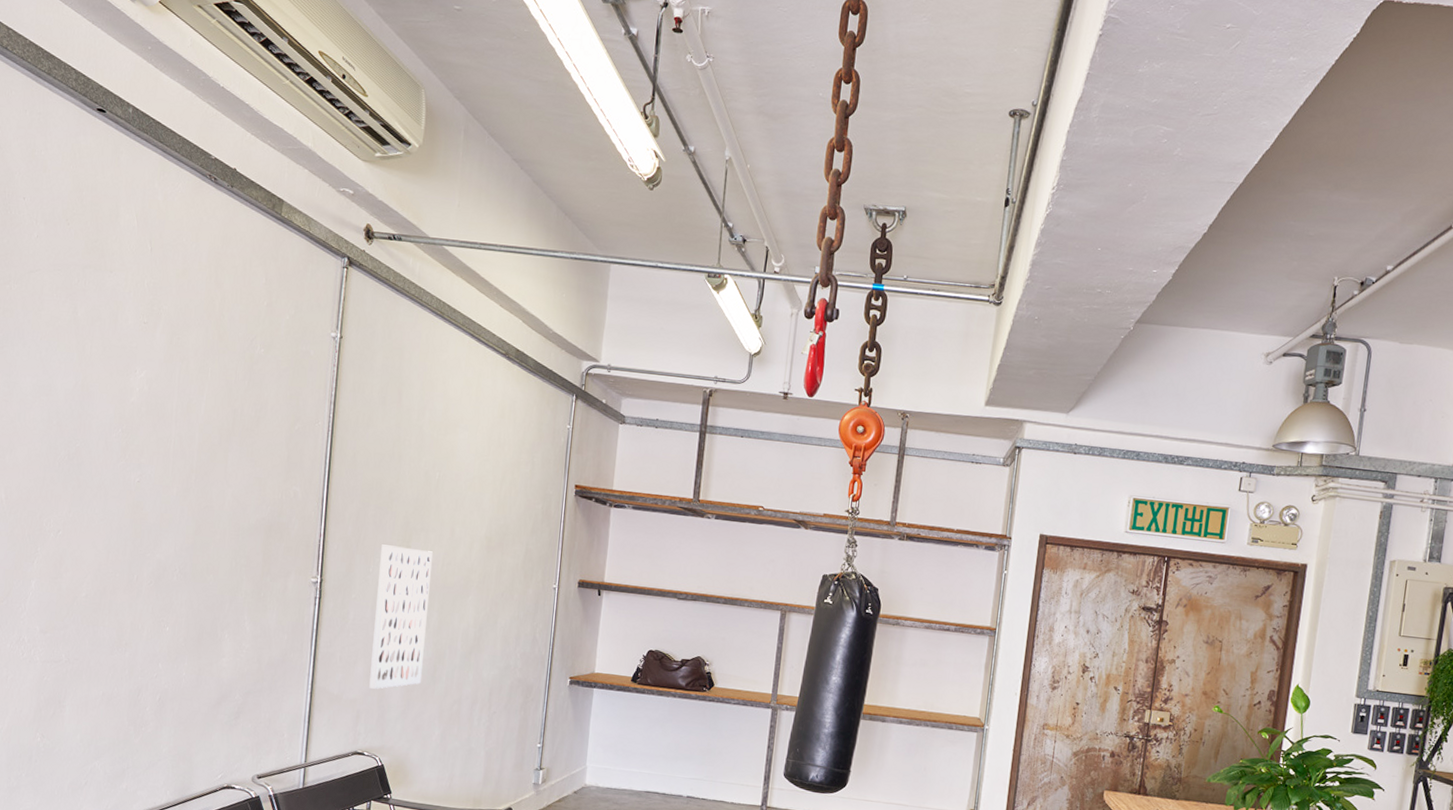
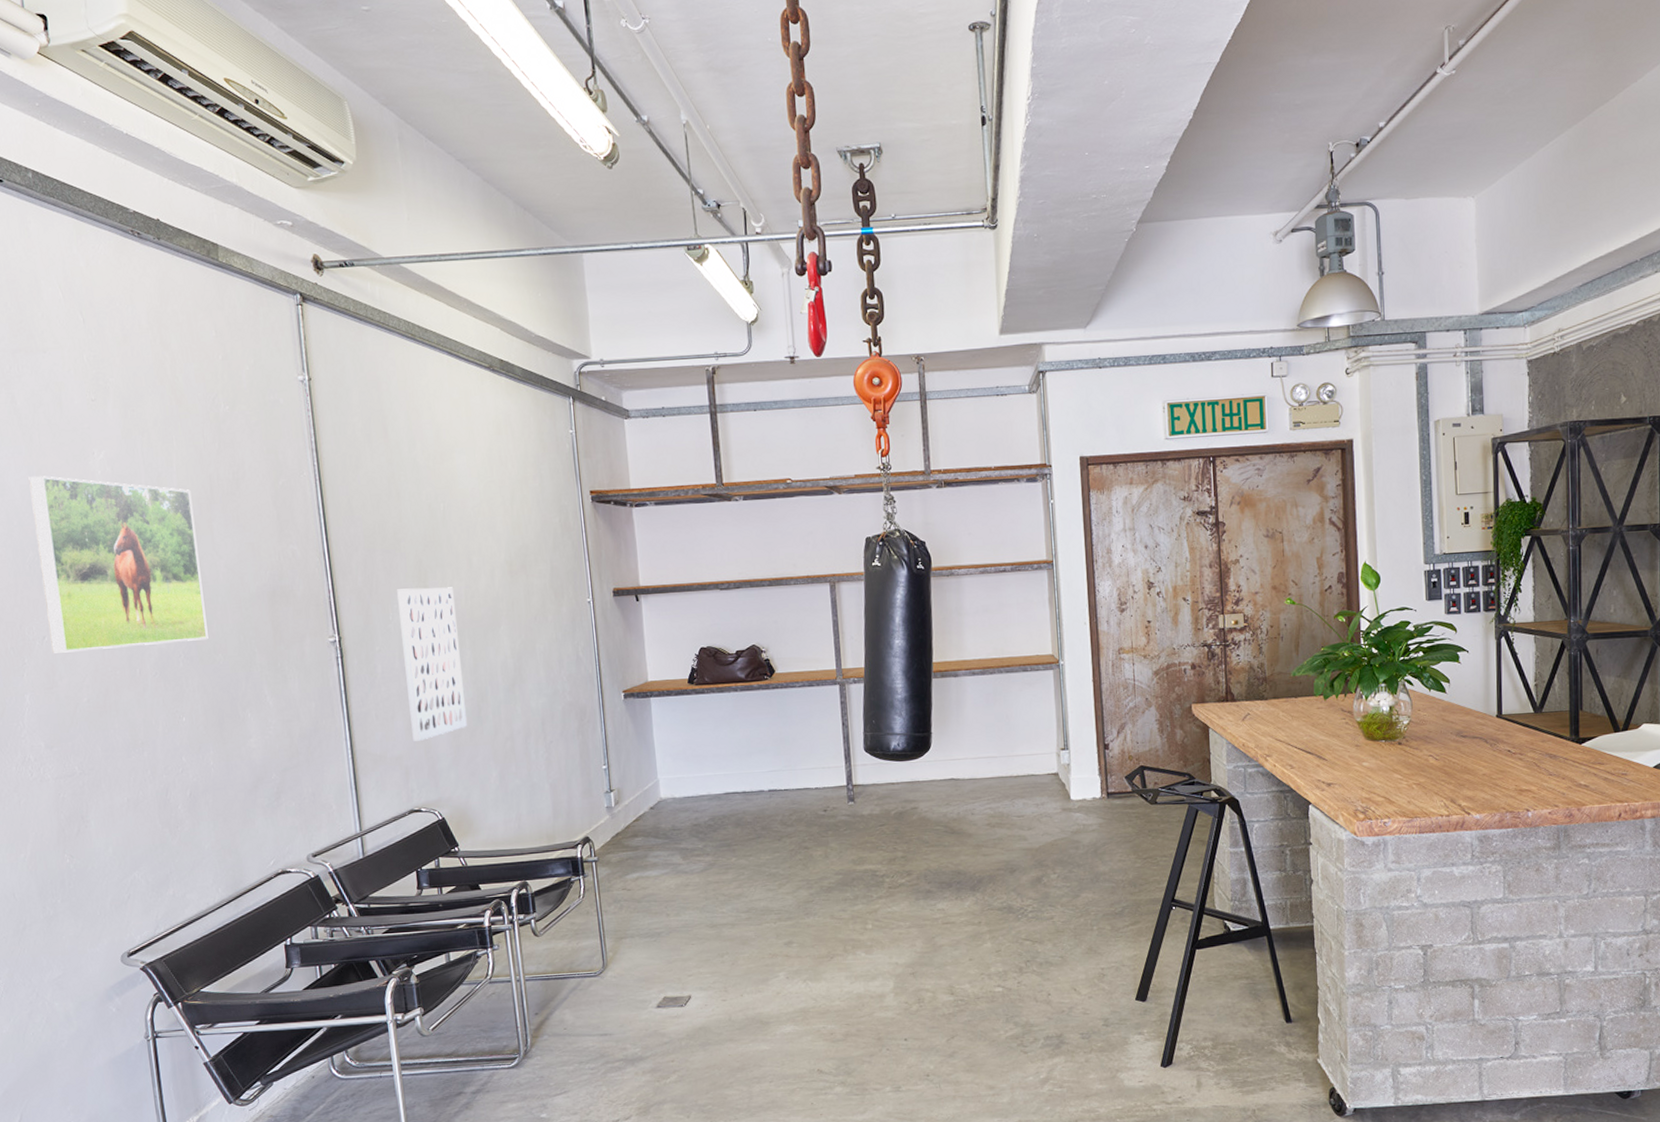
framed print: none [63,382,215,560] -> present [28,476,208,653]

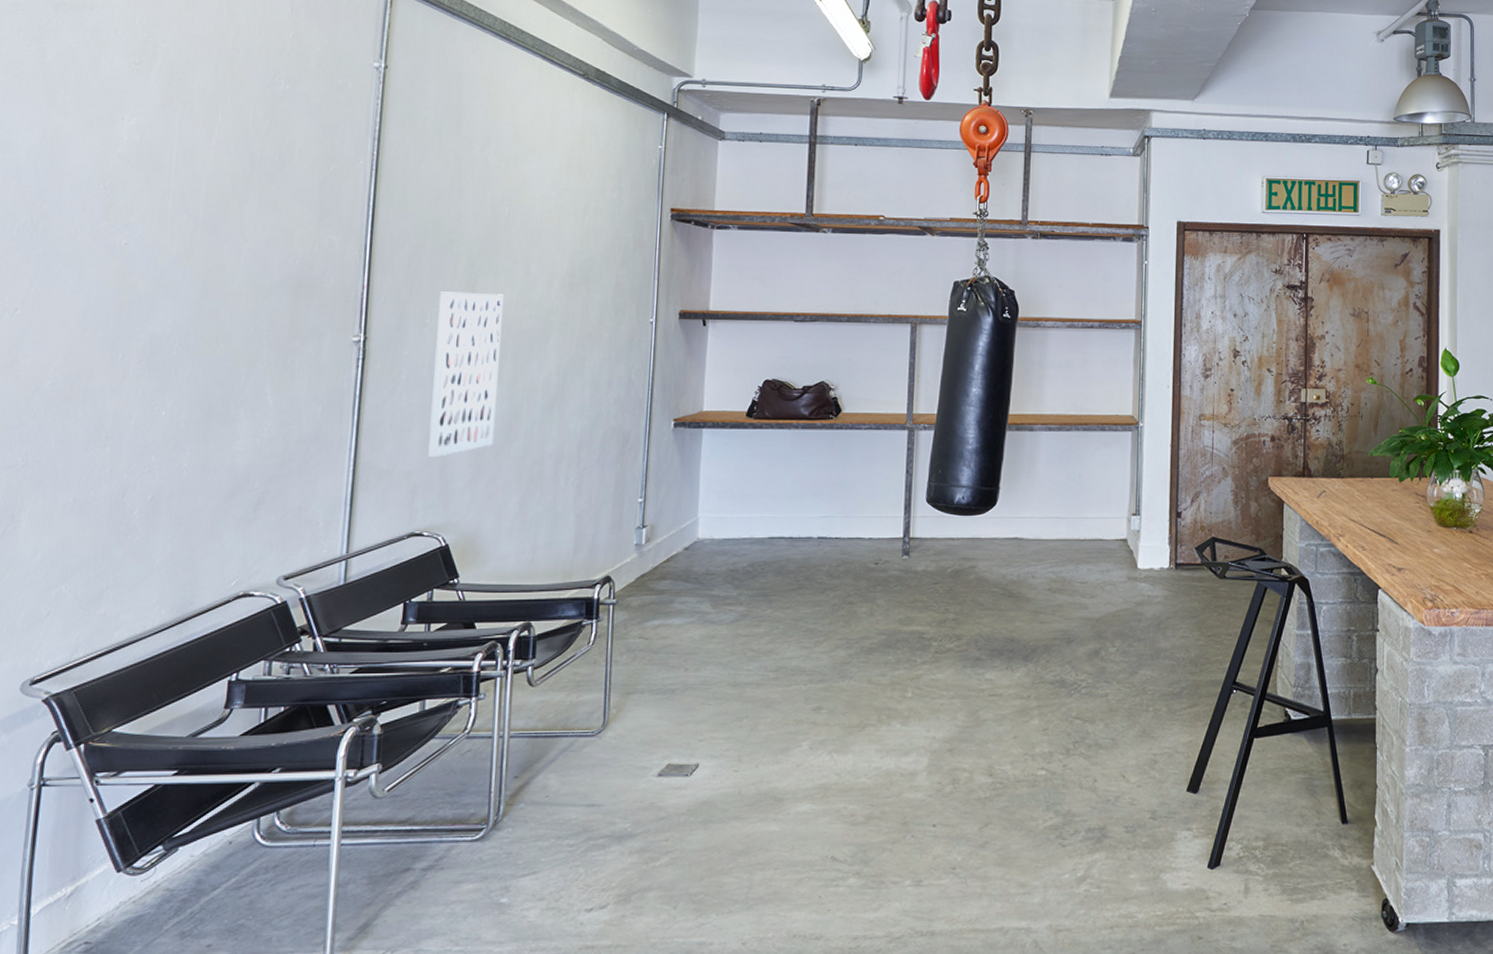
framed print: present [28,476,208,653] -> none [22,136,227,329]

